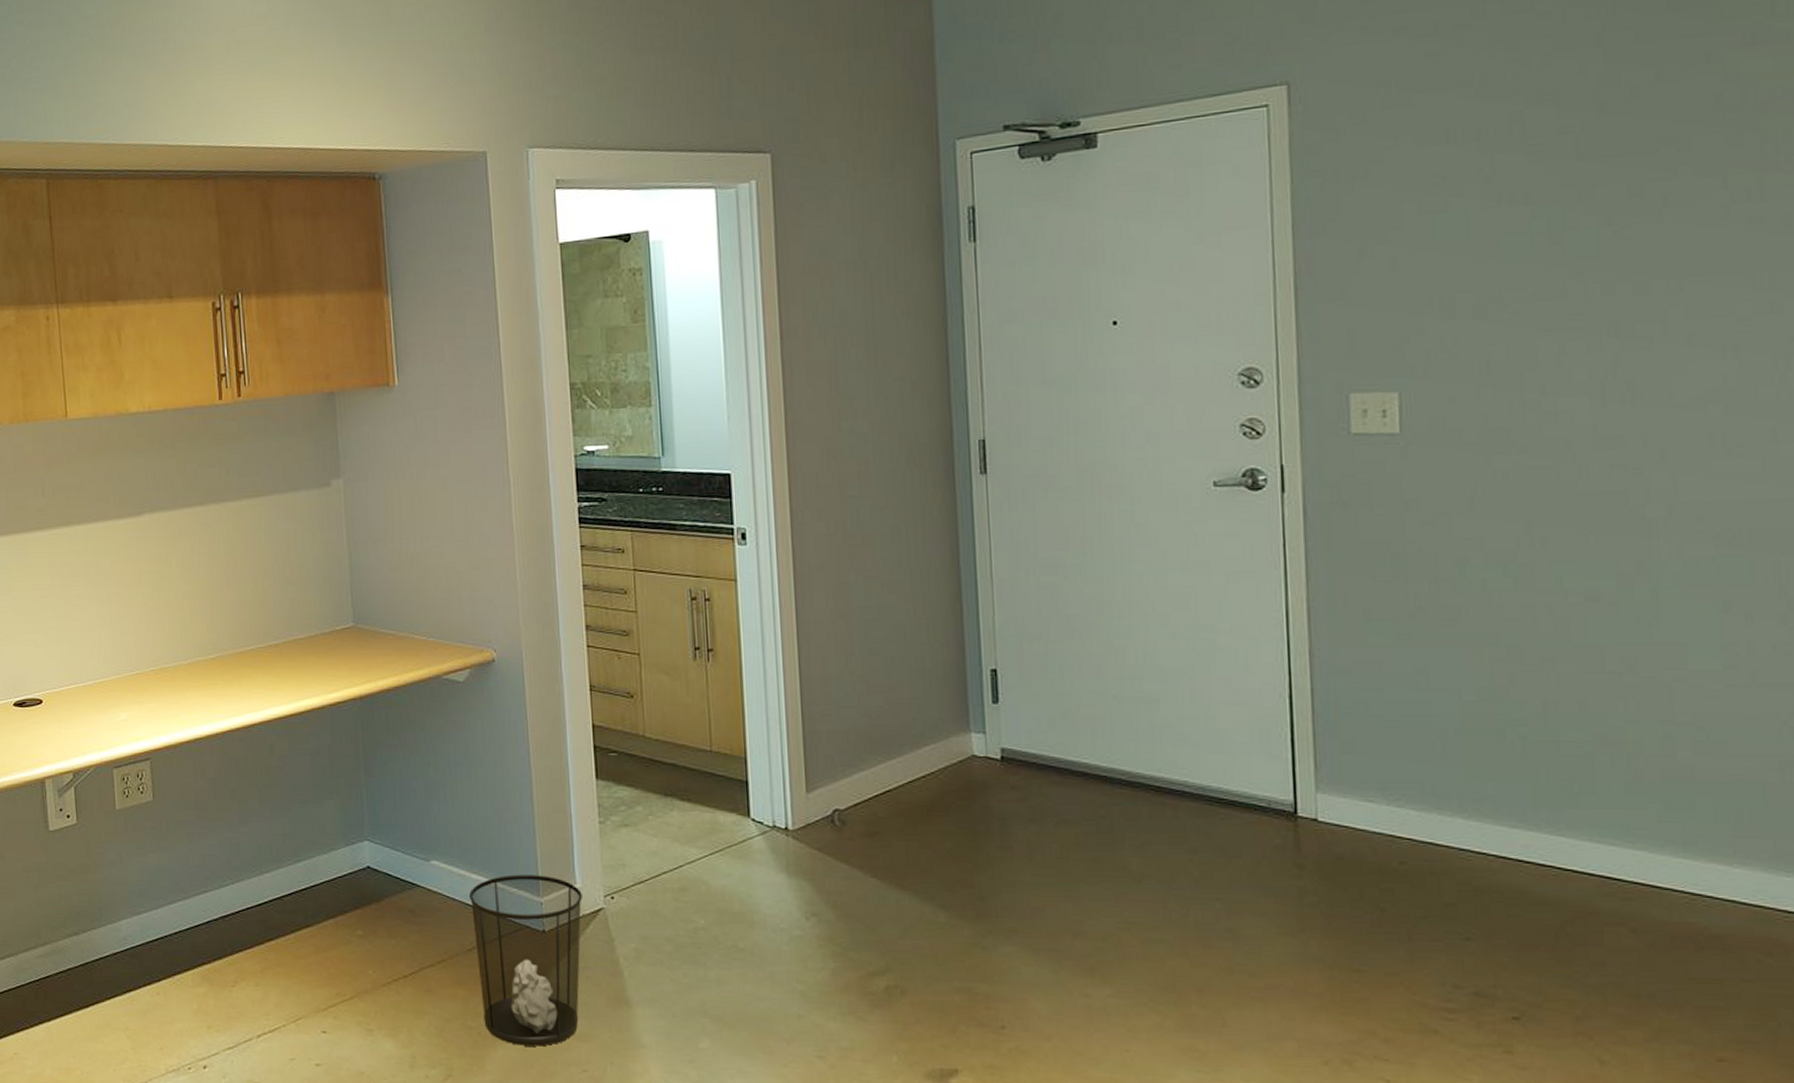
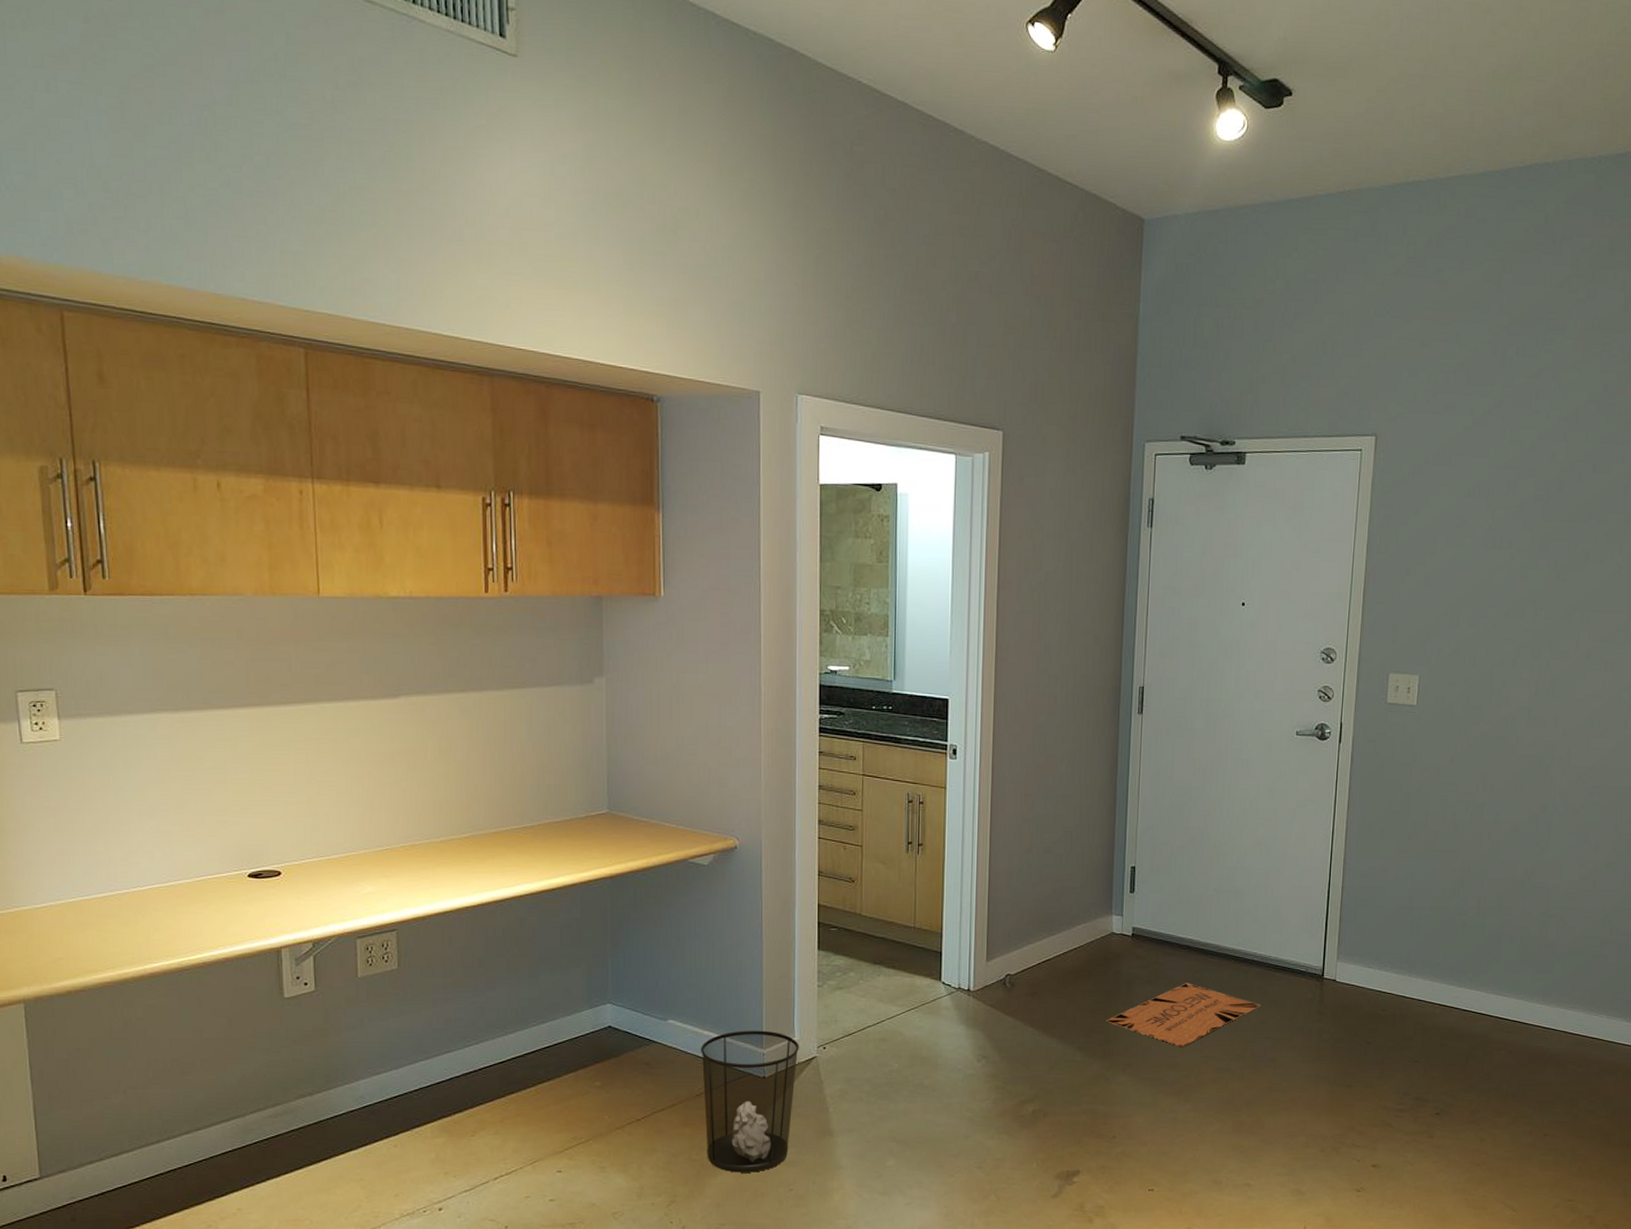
doormat: none [975,822,1203,909] -> present [1106,983,1261,1048]

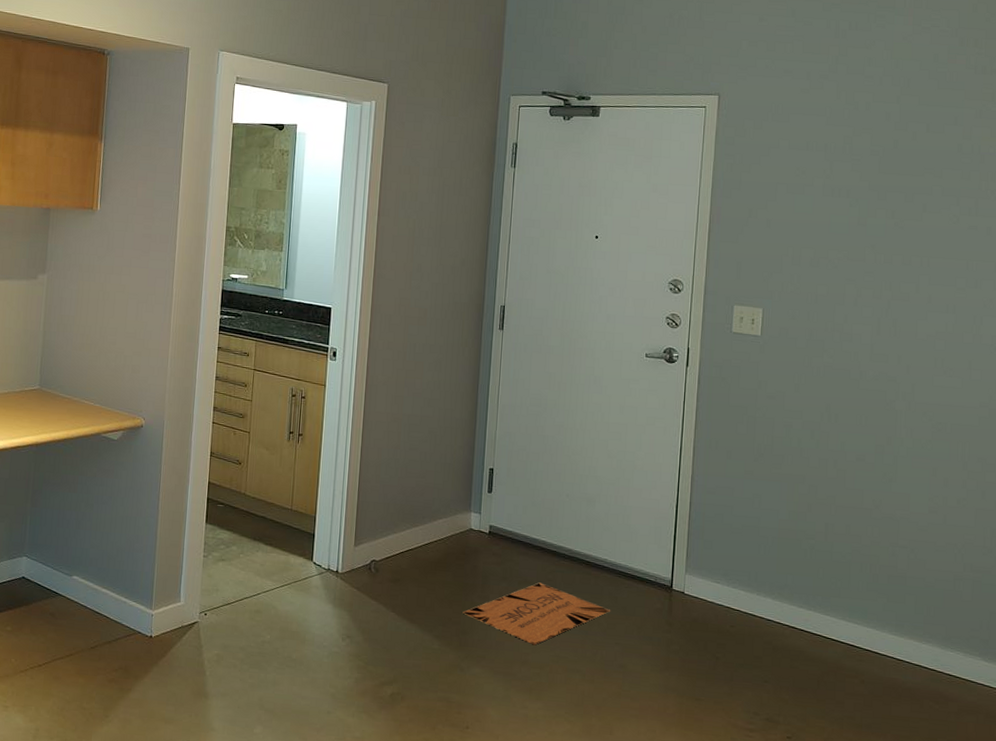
waste bin: present [701,1030,799,1173] -> none [96,591,184,726]

